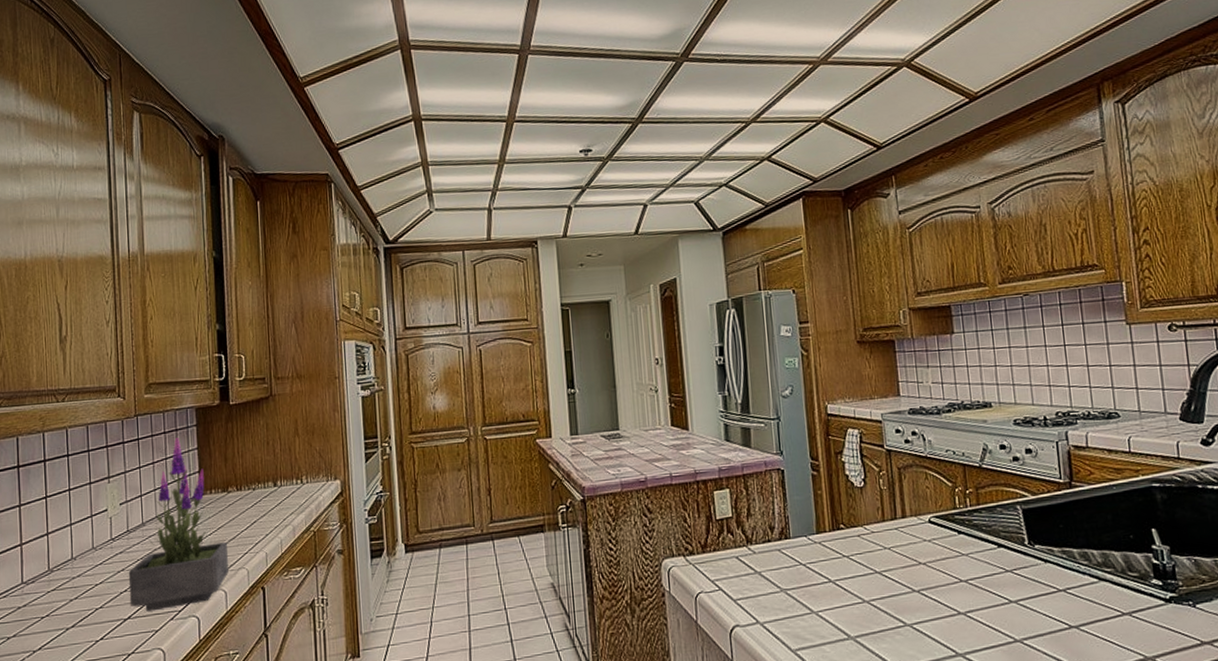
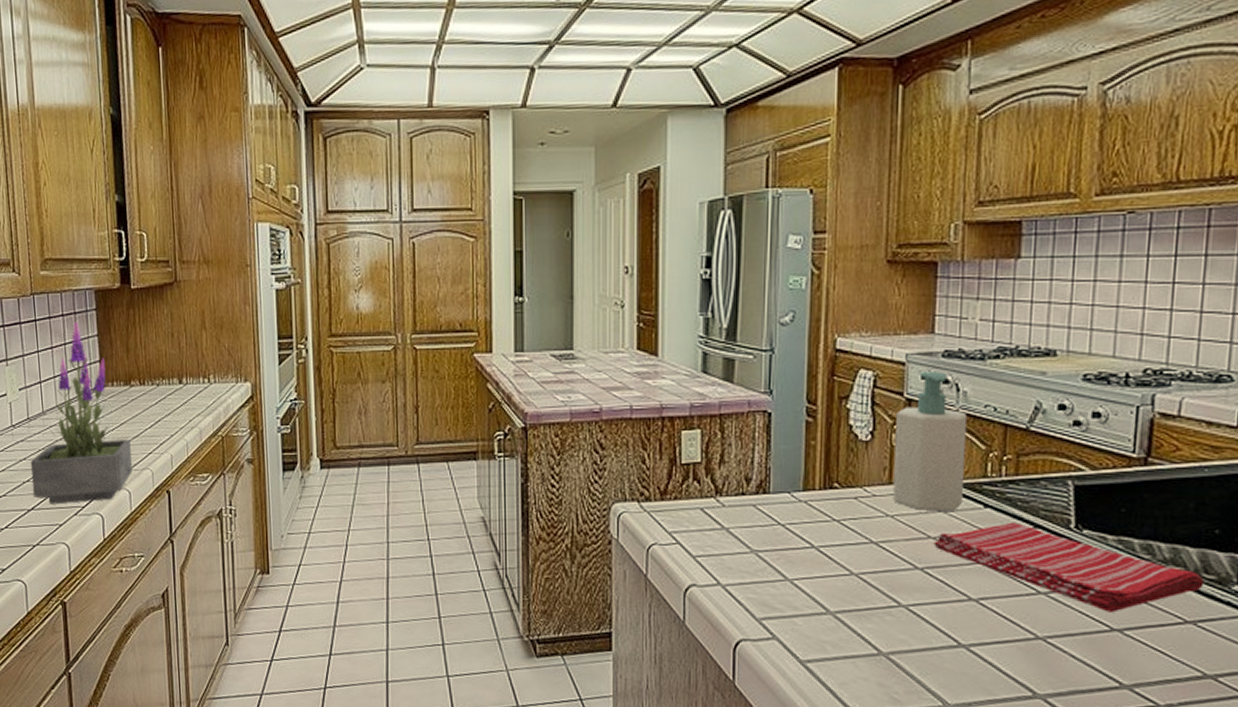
soap bottle: none [880,426,941,541] -> present [893,372,968,513]
dish towel: none [924,544,1131,613] -> present [933,522,1204,613]

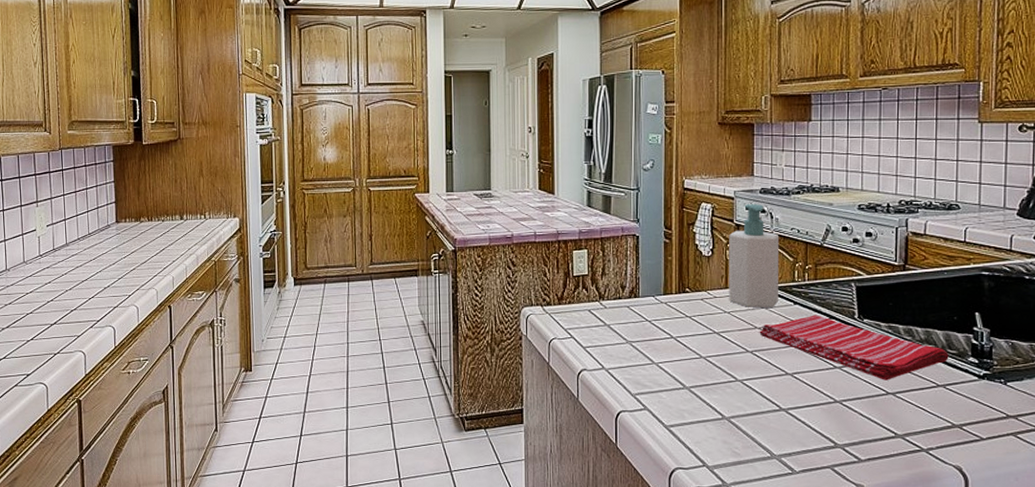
potted plant: present [30,322,132,505] -> none [54,171,140,319]

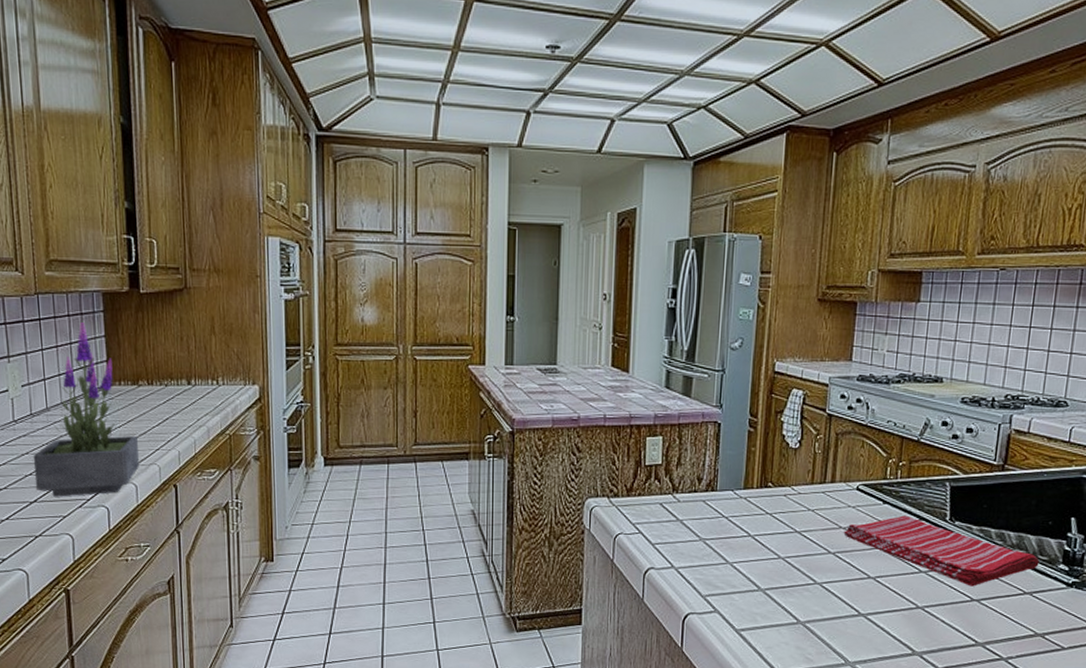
potted plant: none [54,171,140,319] -> present [33,323,139,497]
soap bottle: present [729,204,780,309] -> none [814,392,874,508]

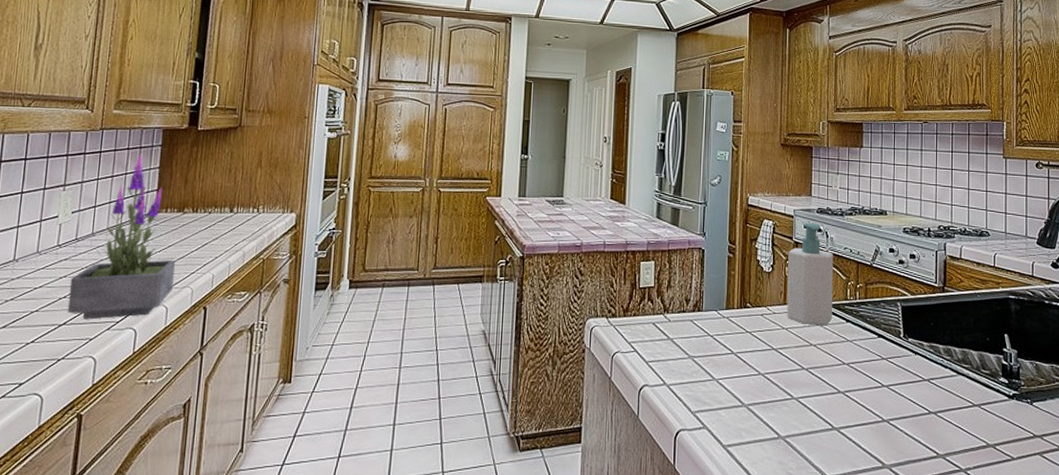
soap bottle: none [814,392,874,508] -> present [787,223,834,326]
dish towel: present [843,515,1040,587] -> none [814,333,983,400]

